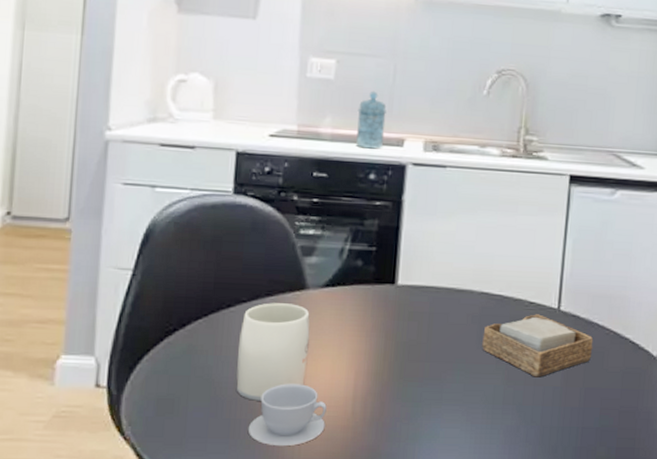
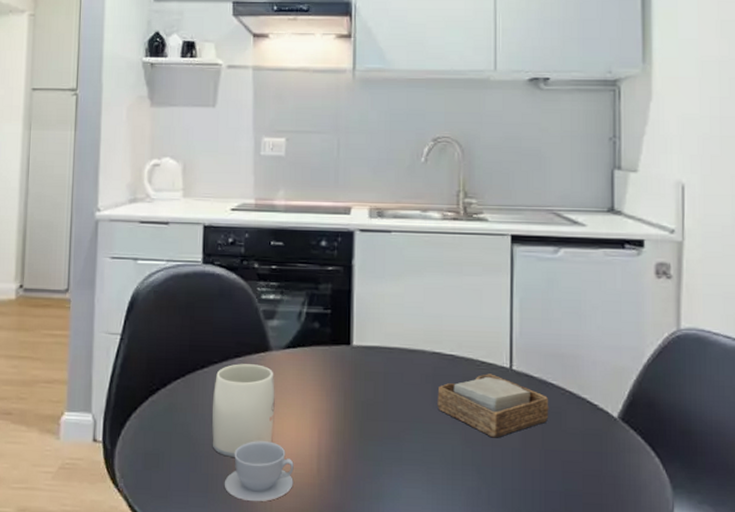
canister: present [356,91,387,149] -> none [307,164,333,218]

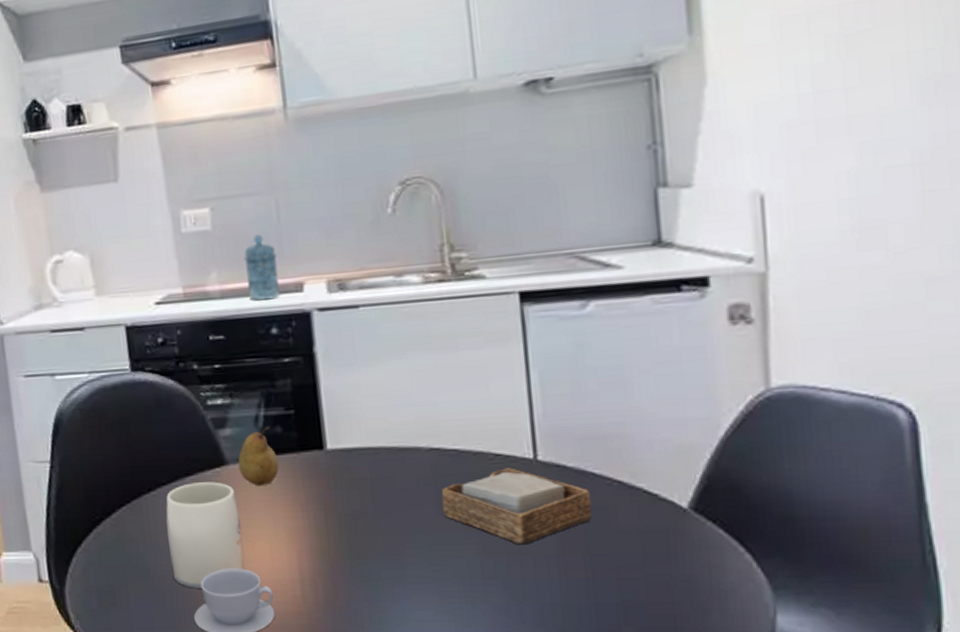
fruit: none [279,321,313,372] -> present [237,426,279,487]
canister: none [307,164,333,218] -> present [243,234,281,301]

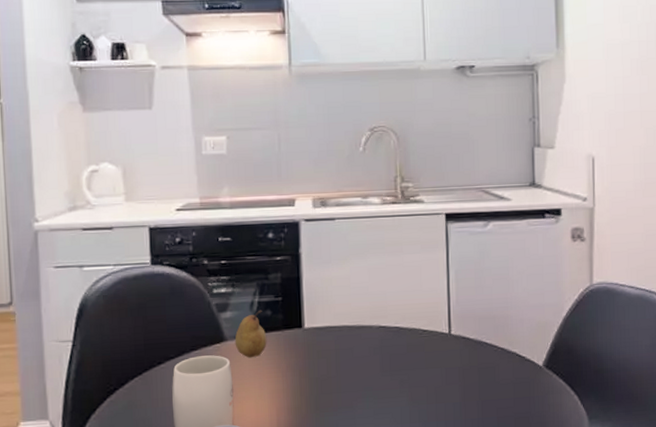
canister: present [243,234,281,301] -> none [250,159,277,211]
napkin holder: present [441,468,593,545] -> none [385,340,484,396]

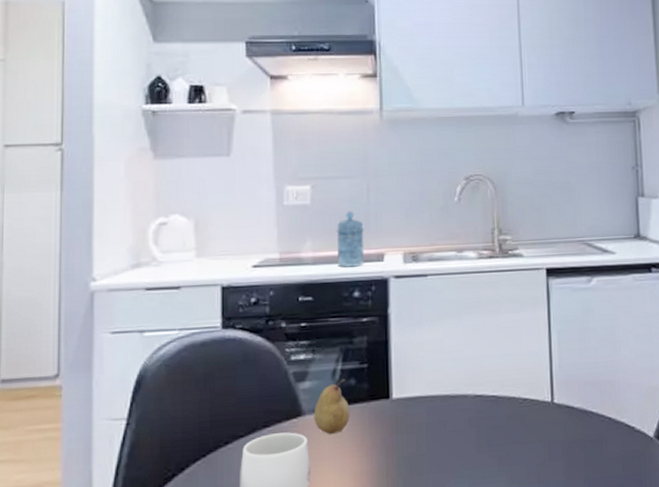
canister: none [250,159,277,211] -> present [336,210,365,268]

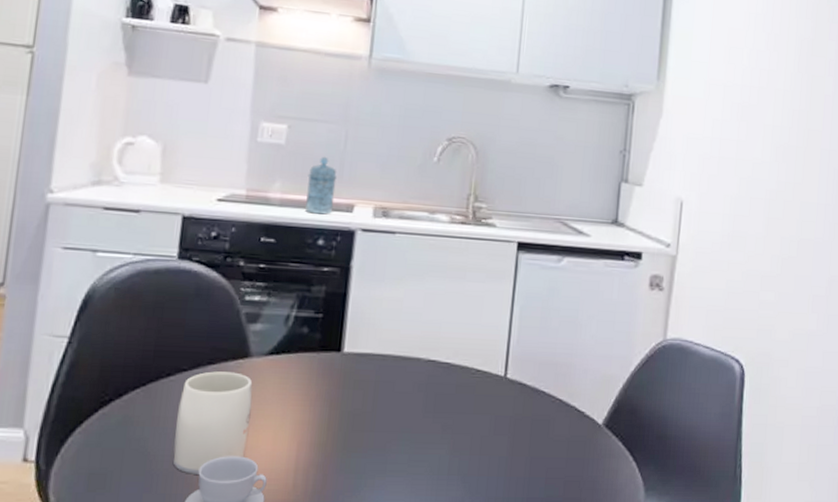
fruit: present [313,378,350,435] -> none [260,325,299,381]

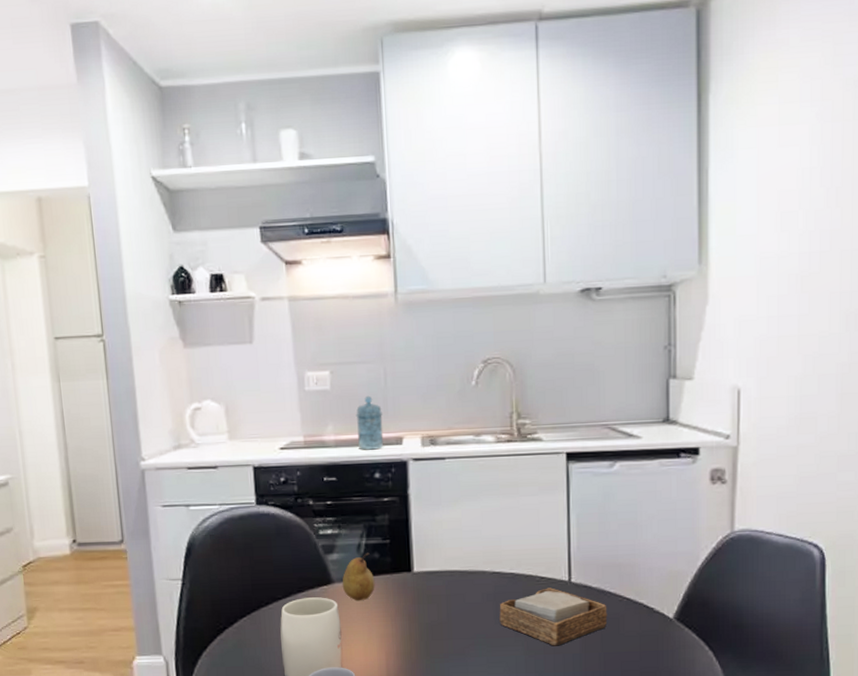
fruit: none [260,325,299,381] -> present [342,552,375,601]
napkin holder: none [428,382,539,447] -> present [499,588,608,646]

